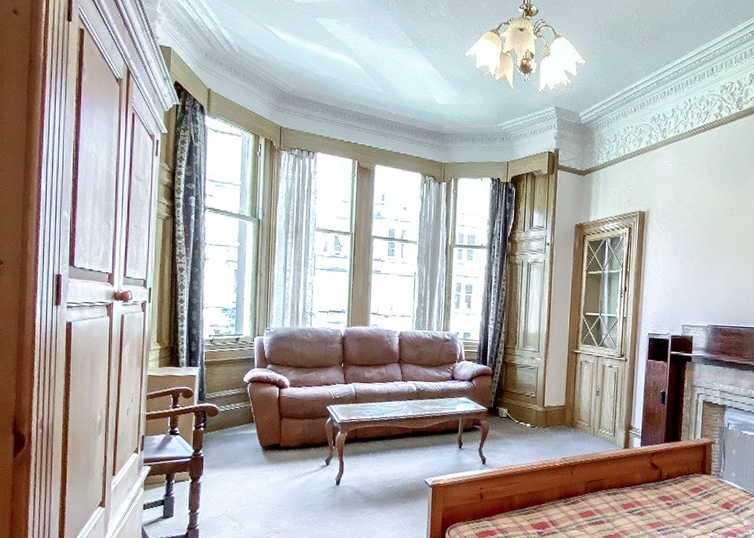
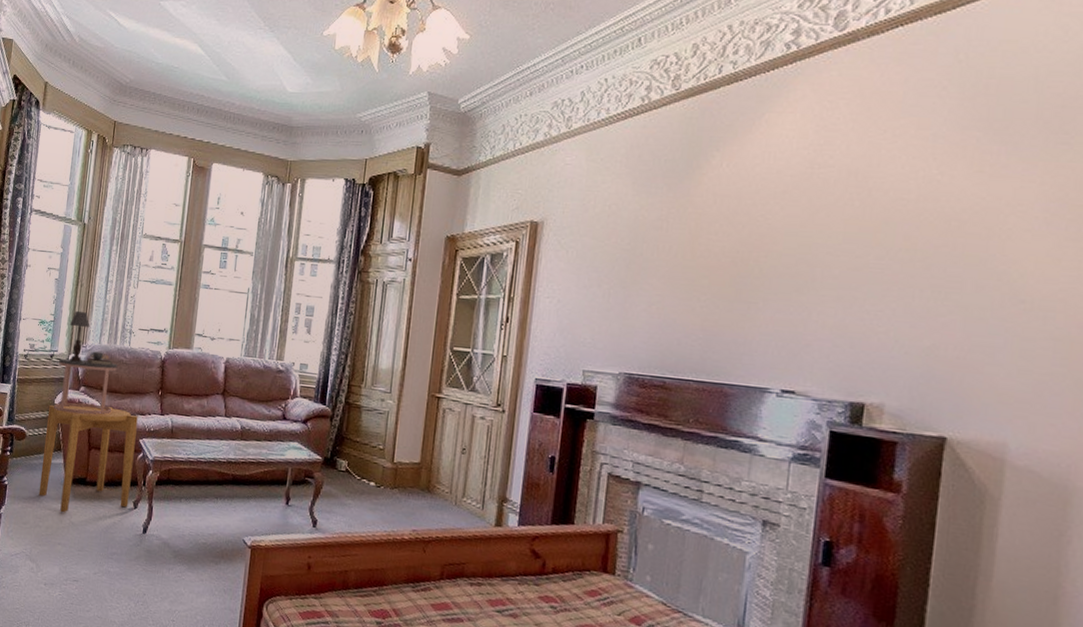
side table: none [235,381,324,476] -> present [38,405,138,513]
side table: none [243,297,302,389] -> present [54,310,118,415]

